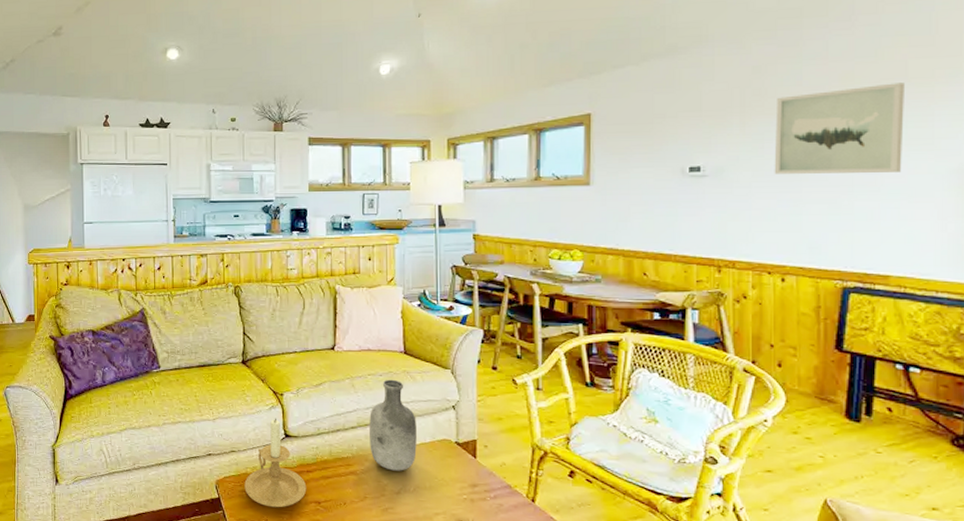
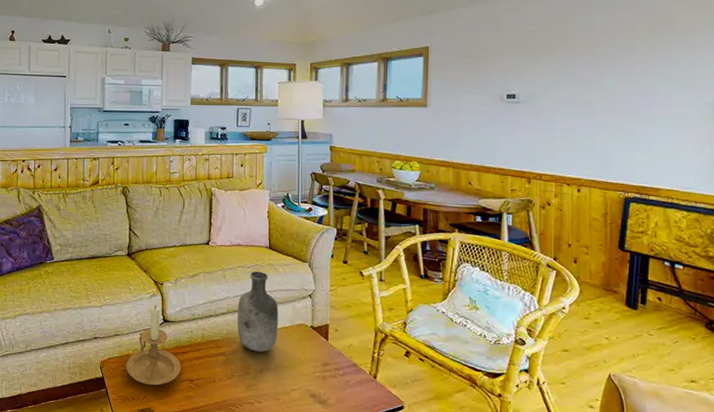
wall art: present [774,83,904,174] -> none [573,32,673,104]

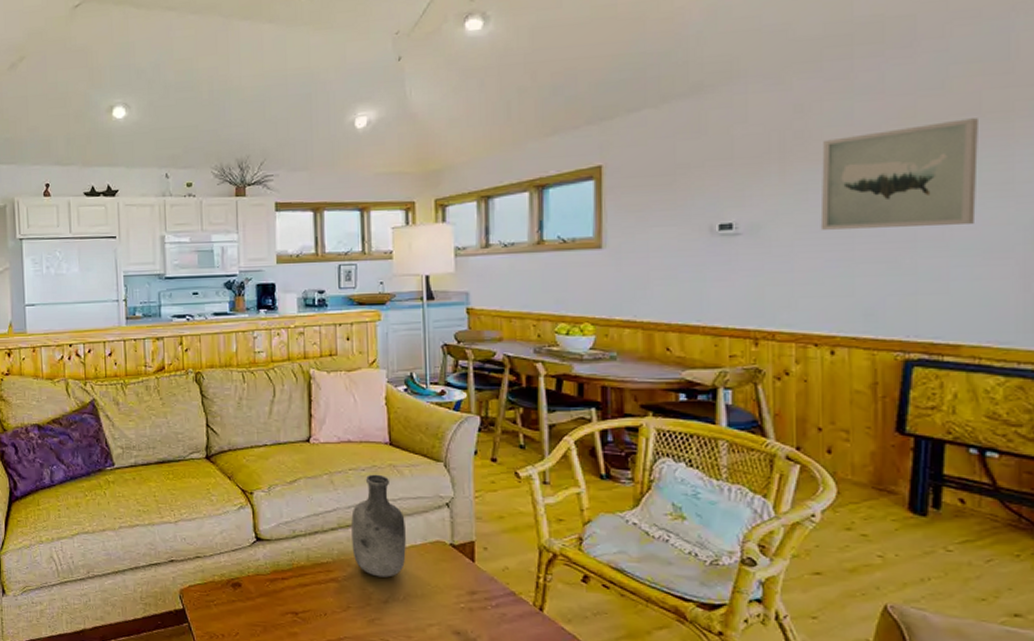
candle holder: present [126,305,181,386] -> none [212,519,282,620]
wall art: none [573,32,673,104] -> present [820,118,978,230]

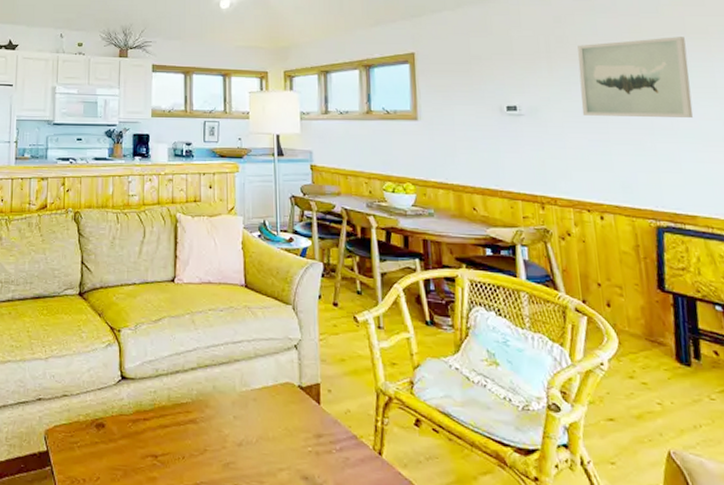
vase: present [351,474,406,578] -> none [210,315,259,419]

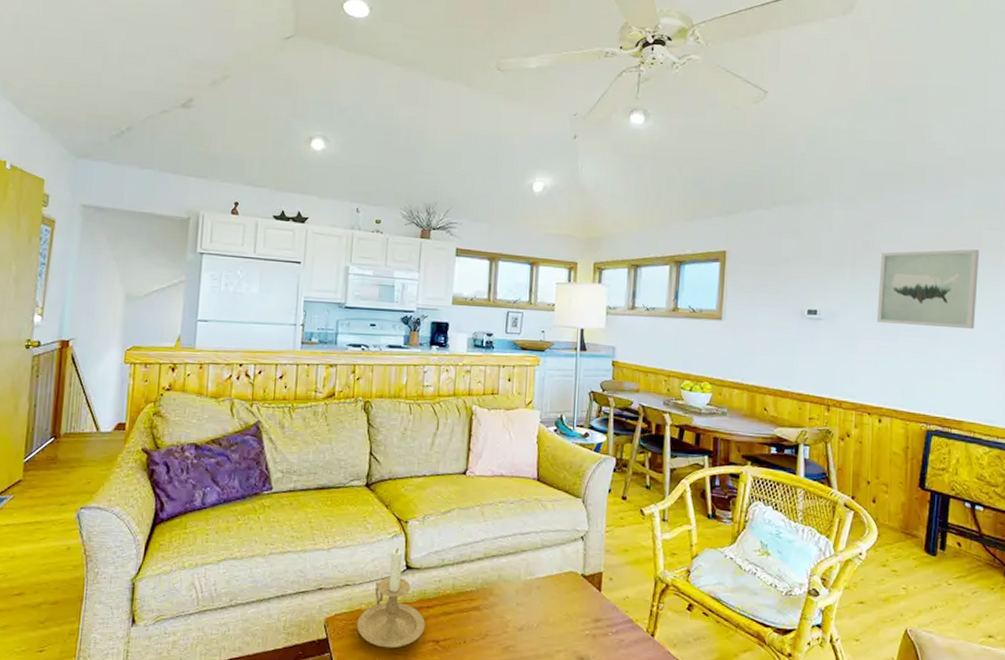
candle holder: none [76,357,143,463] -> present [357,548,426,649]

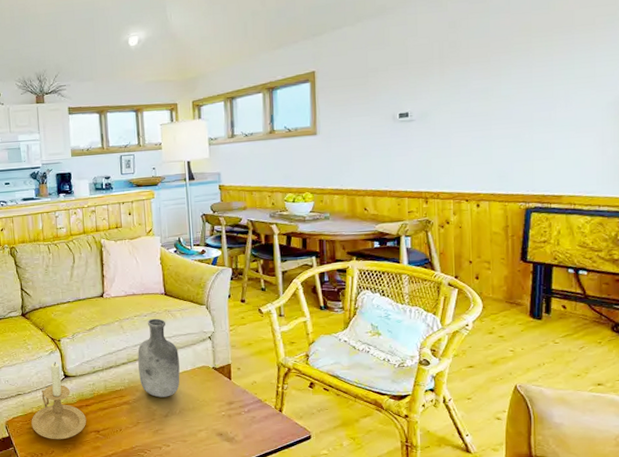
vase: none [495,507,545,606] -> present [137,318,180,398]
wall art: present [876,249,979,329] -> none [468,30,572,115]

